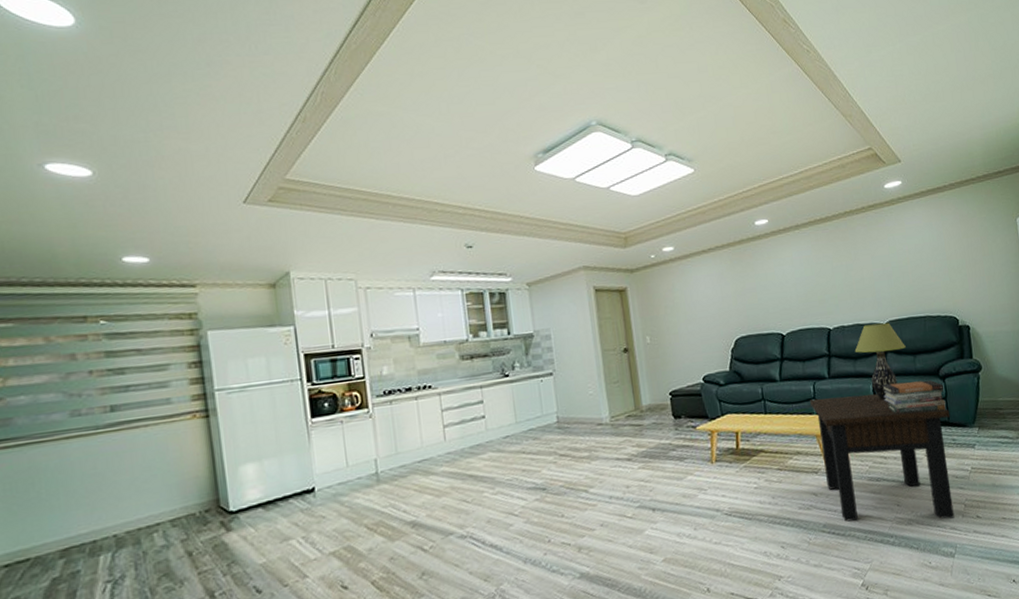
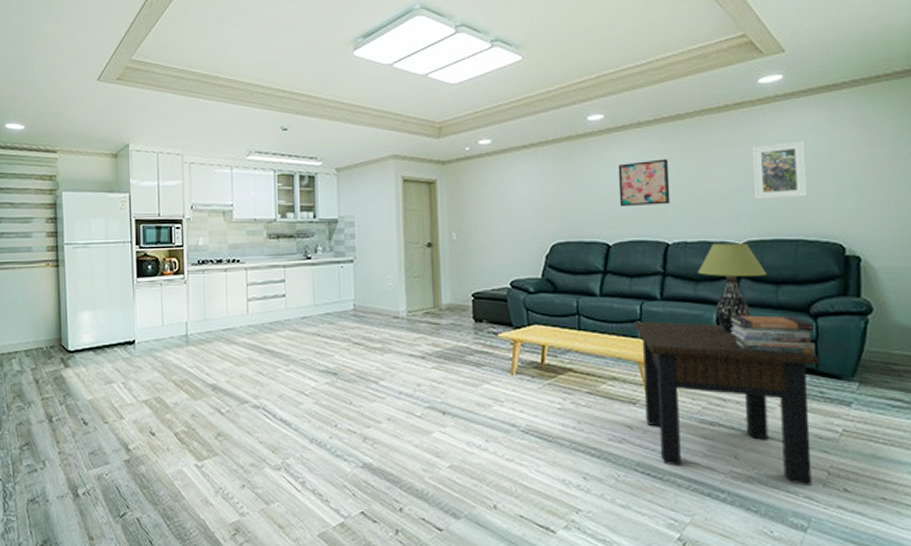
wall art: none [783,255,828,301] -> present [618,158,671,207]
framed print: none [885,234,929,286] -> present [751,141,808,200]

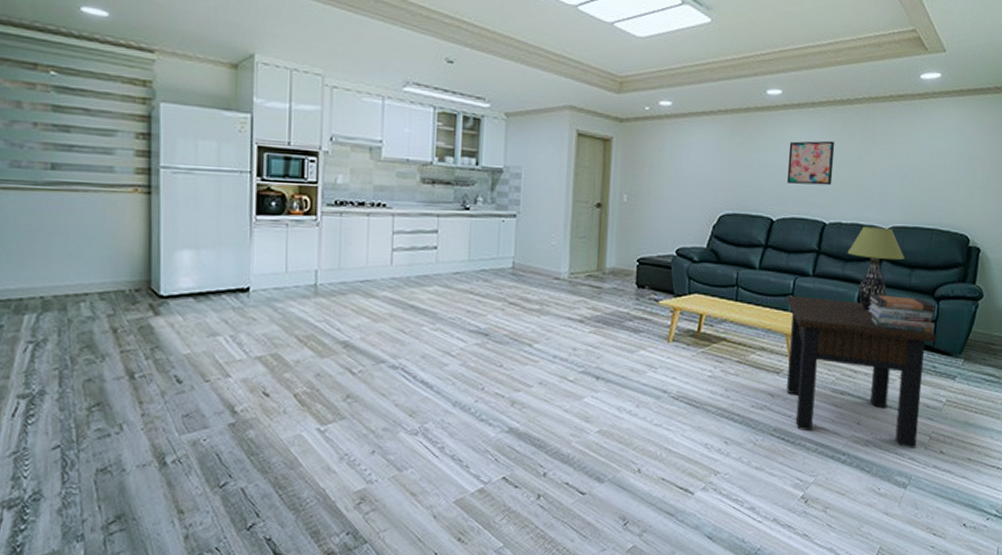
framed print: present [751,141,808,200] -> none [904,137,951,190]

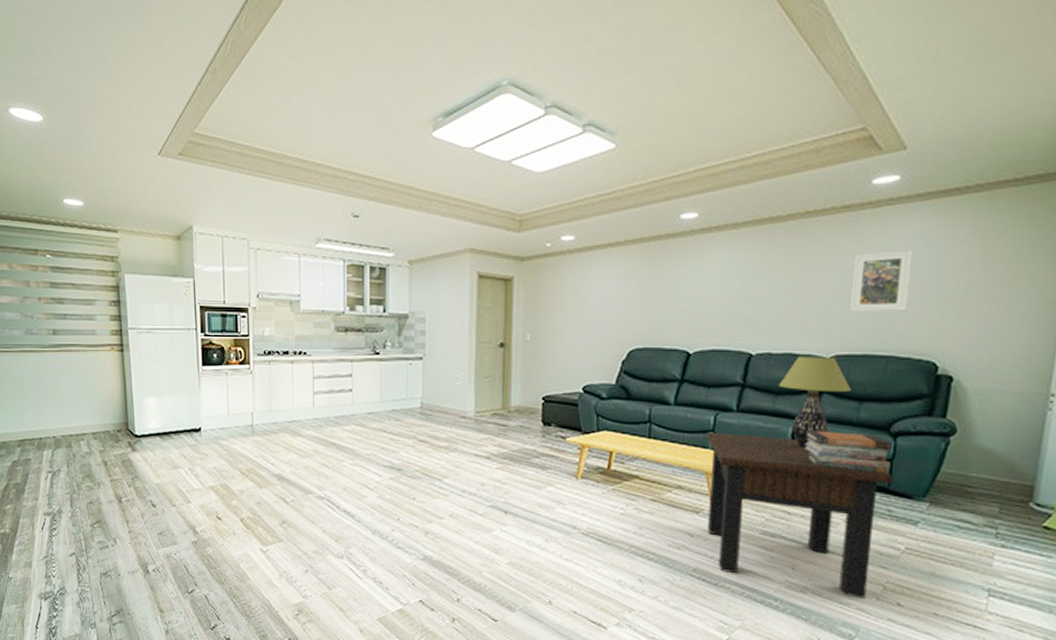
wall art: present [786,140,835,186] -> none [704,264,763,314]
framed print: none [904,137,951,190] -> present [850,250,914,312]

